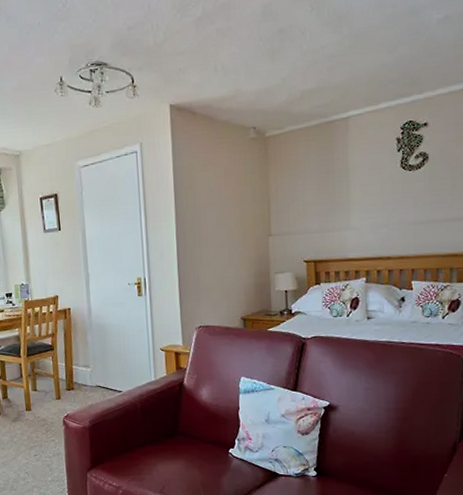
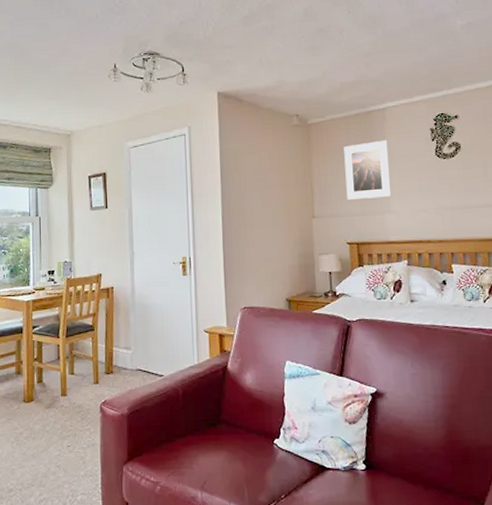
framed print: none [303,151,352,216] -> present [344,139,392,200]

